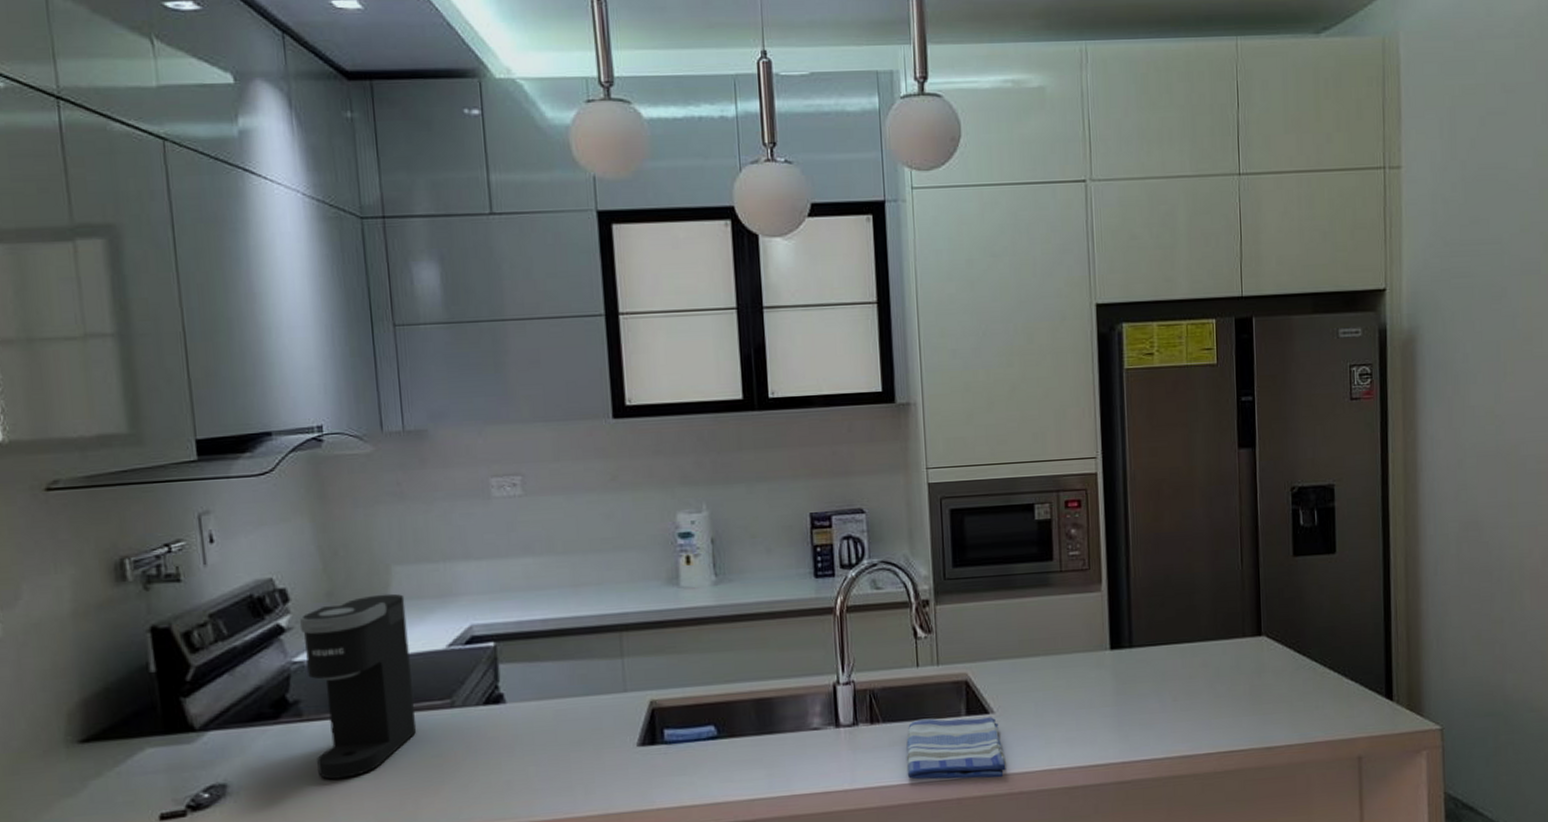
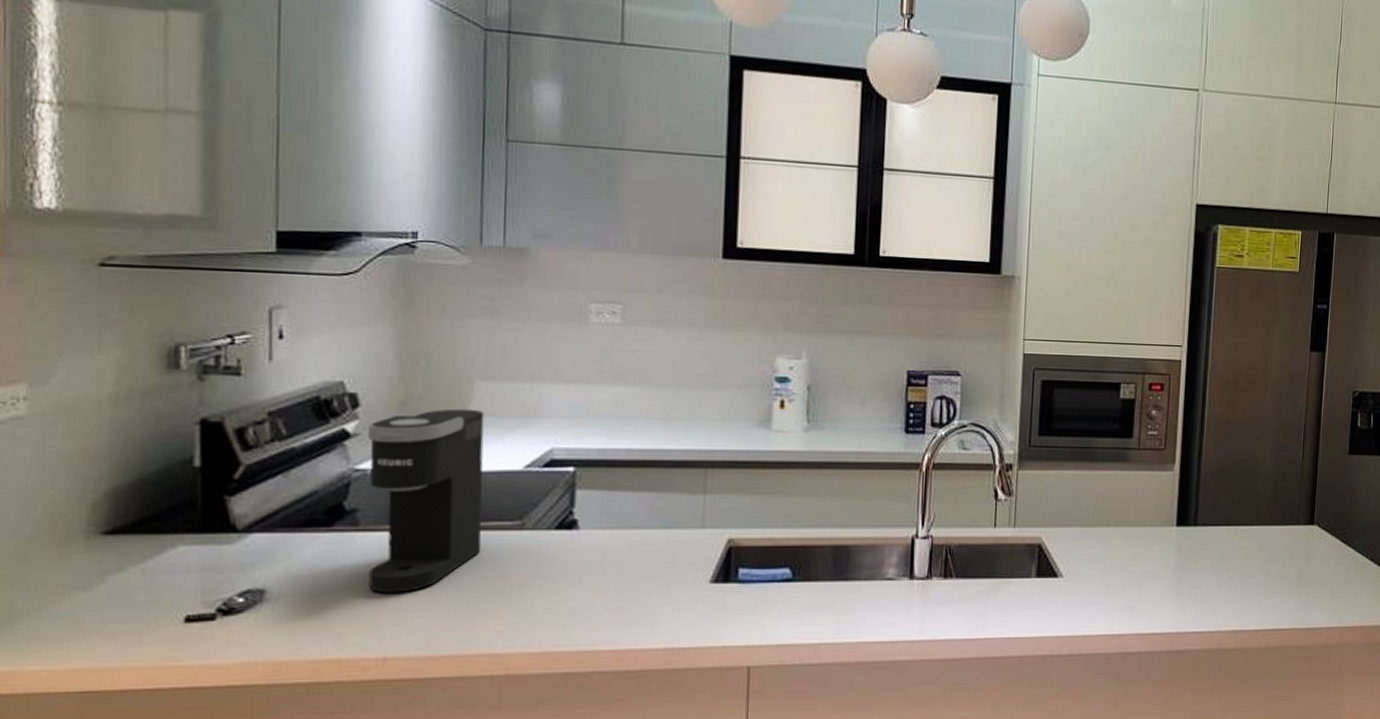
dish towel: present [906,717,1006,780] -> none [973,577,1069,639]

